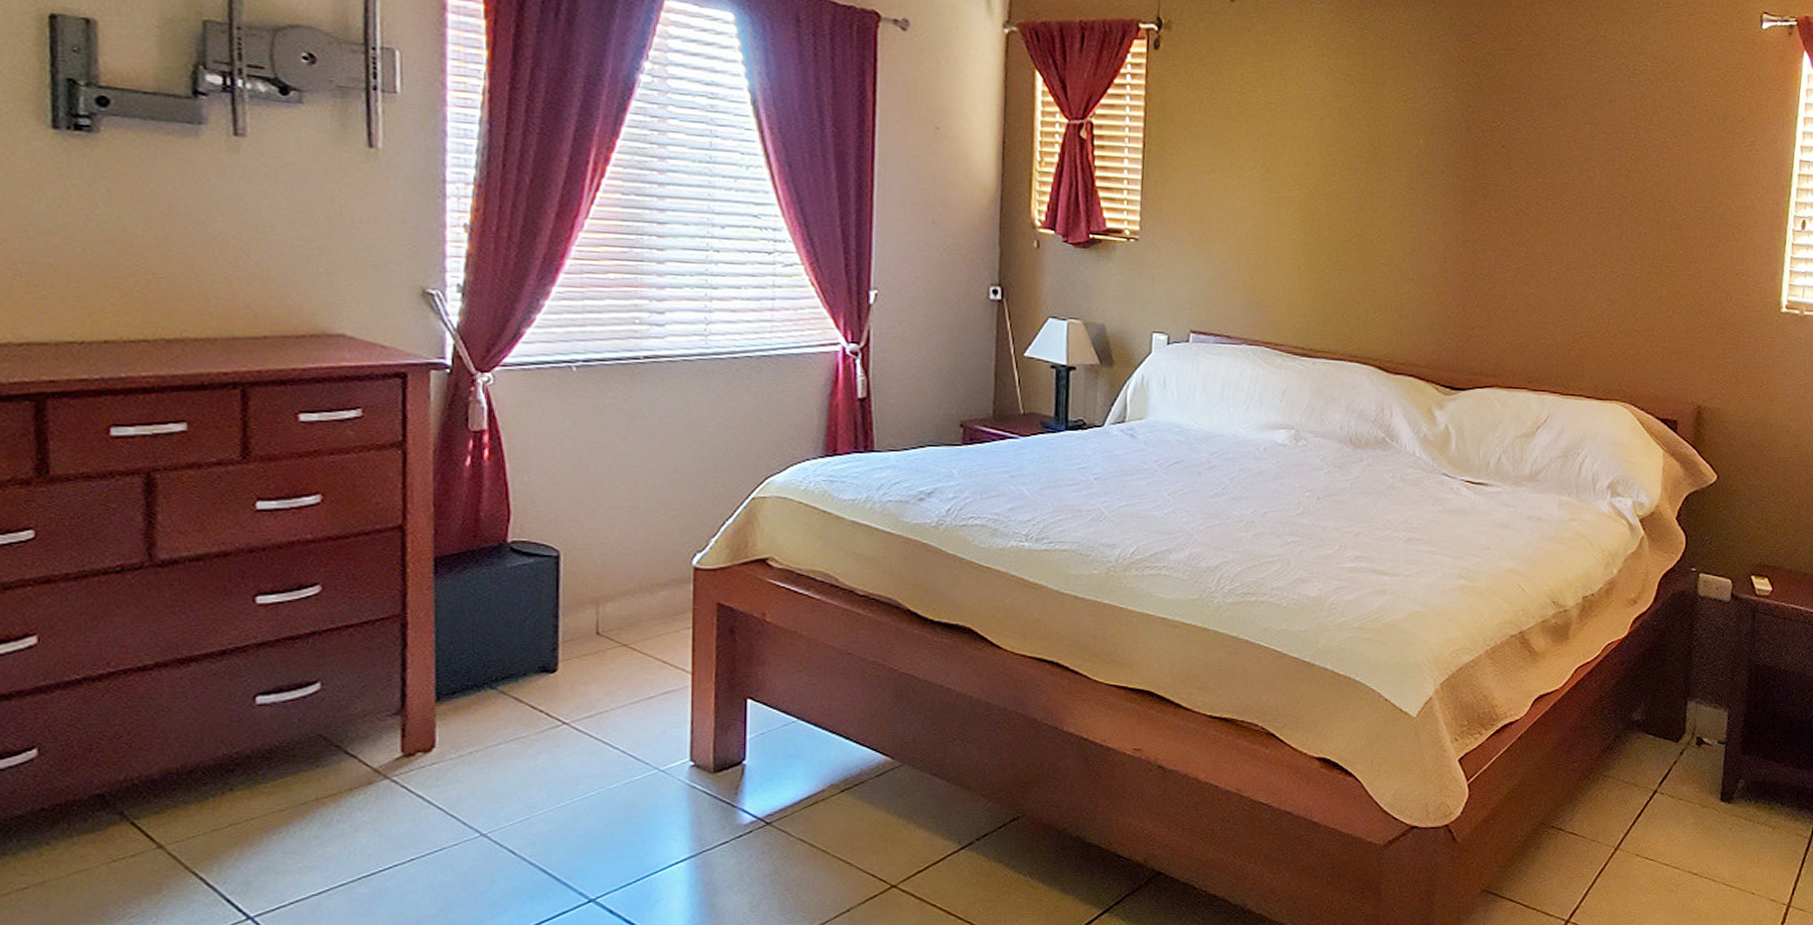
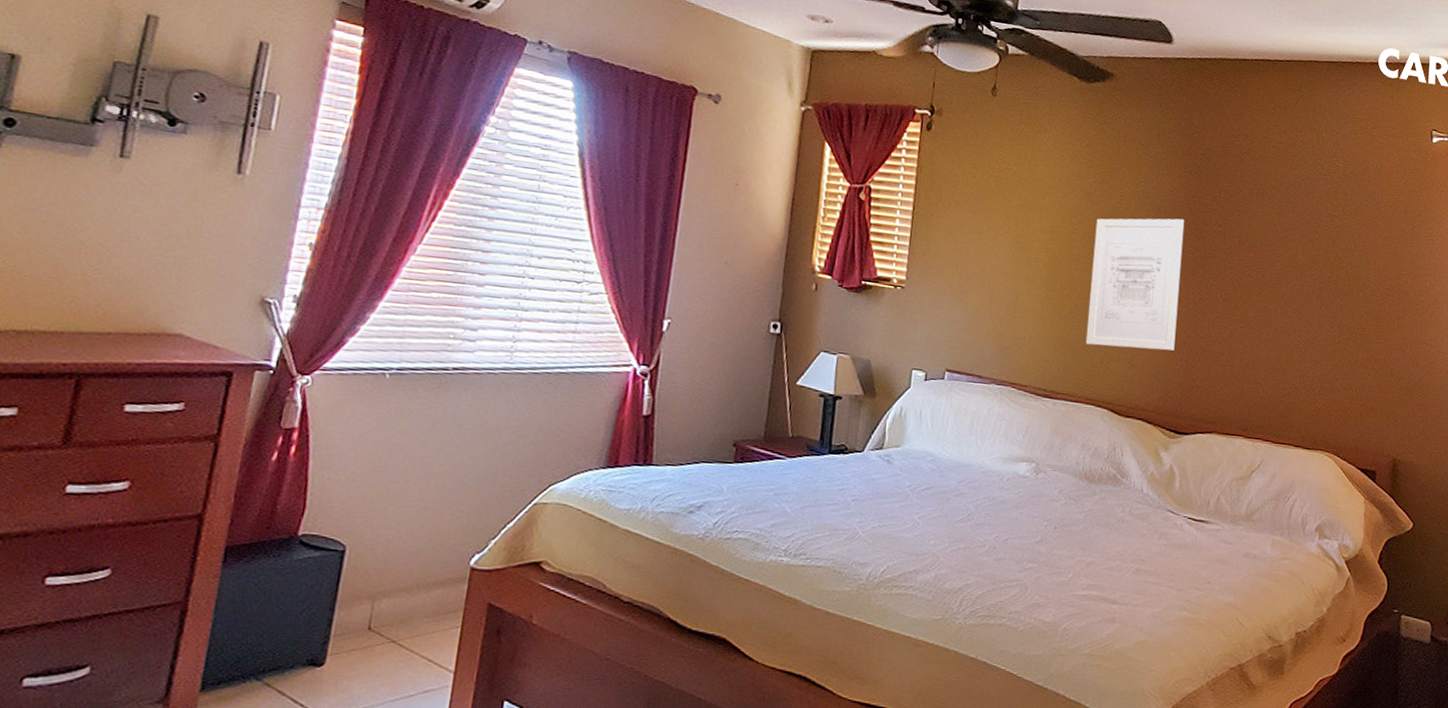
wall art: none [1348,140,1462,297] -> present [1085,218,1185,351]

